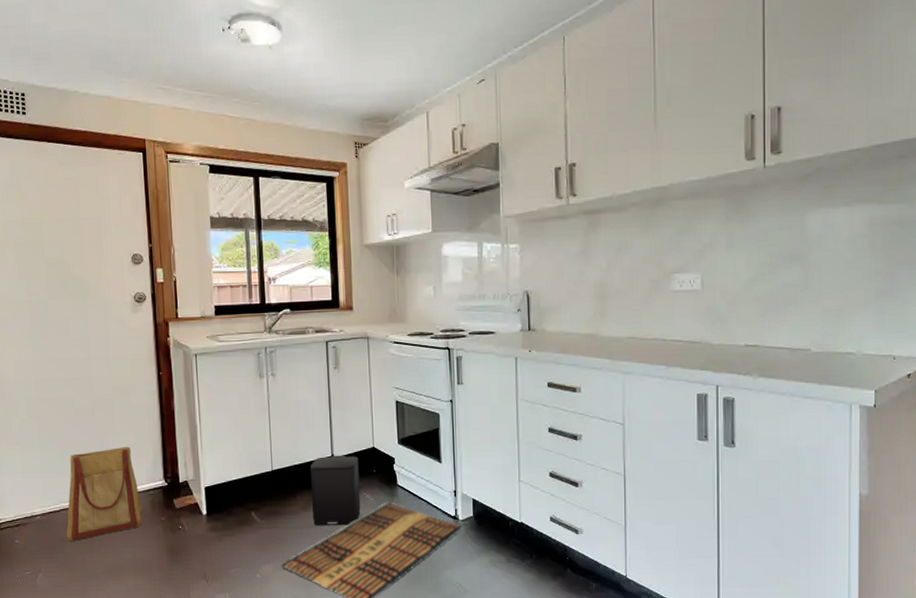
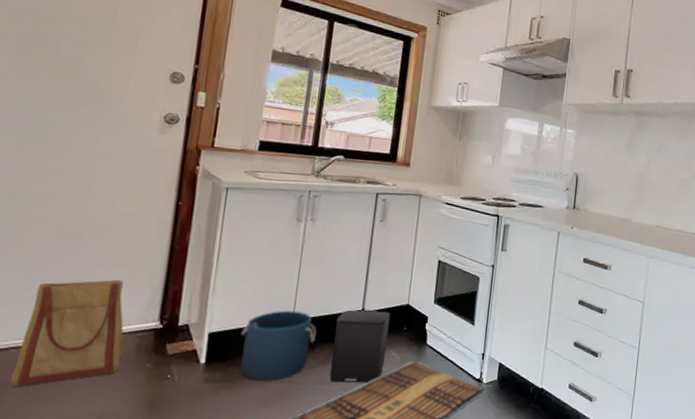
bucket: none [231,461,295,528] -> present [240,310,317,381]

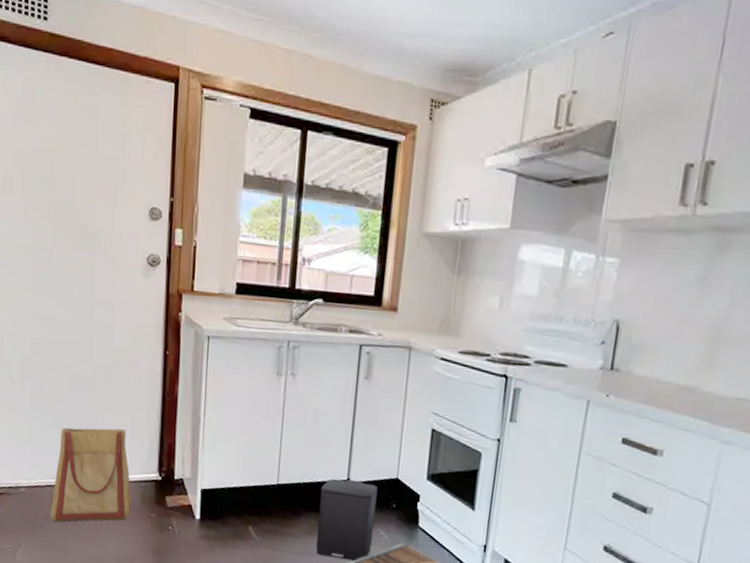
bucket: present [240,310,317,381] -> none [230,472,301,545]

